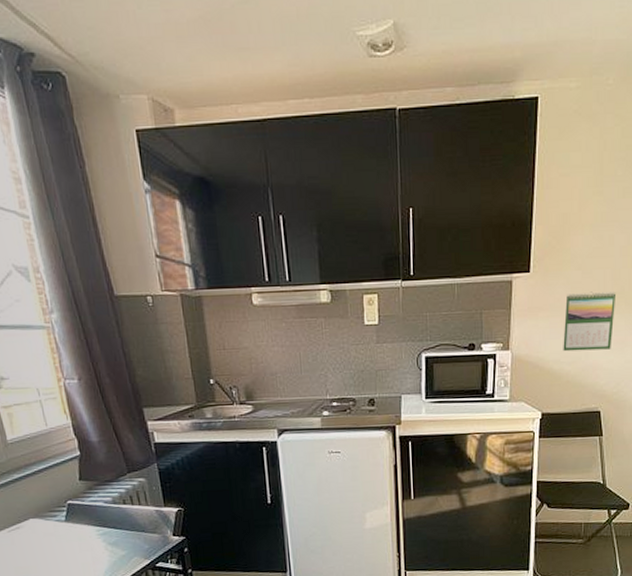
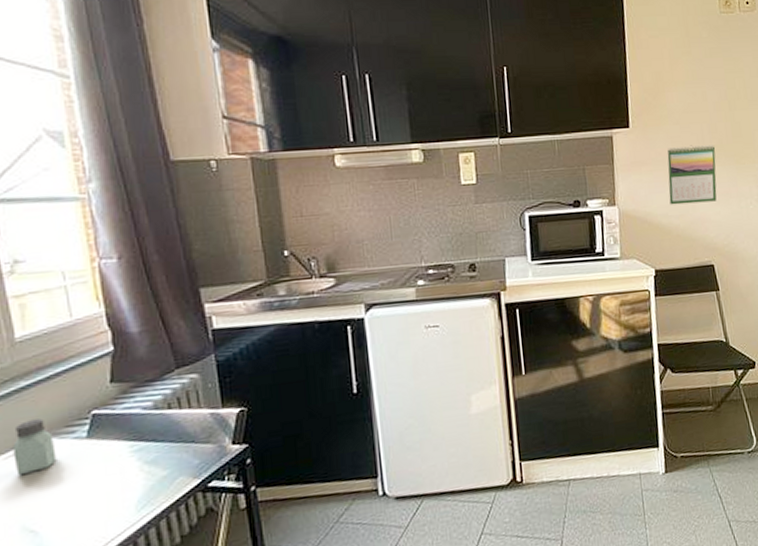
saltshaker: none [13,504,45,545] -> present [12,418,57,476]

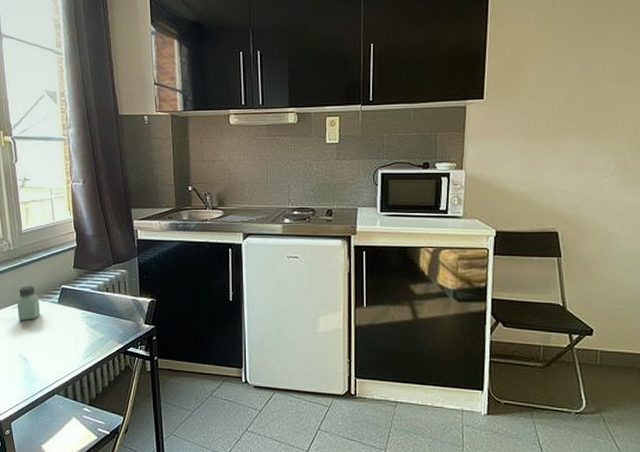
calendar: present [667,145,717,205] -> none [517,117,572,173]

